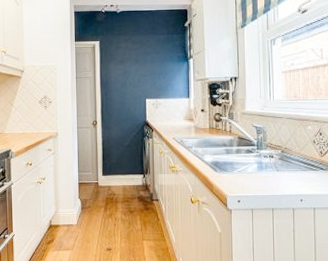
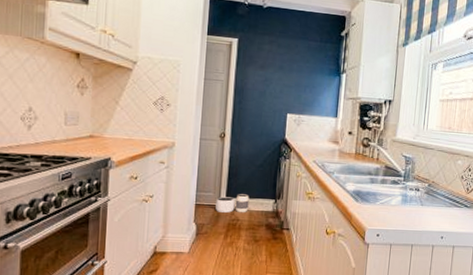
waste basket: none [95,172,122,189] -> present [215,194,249,213]

